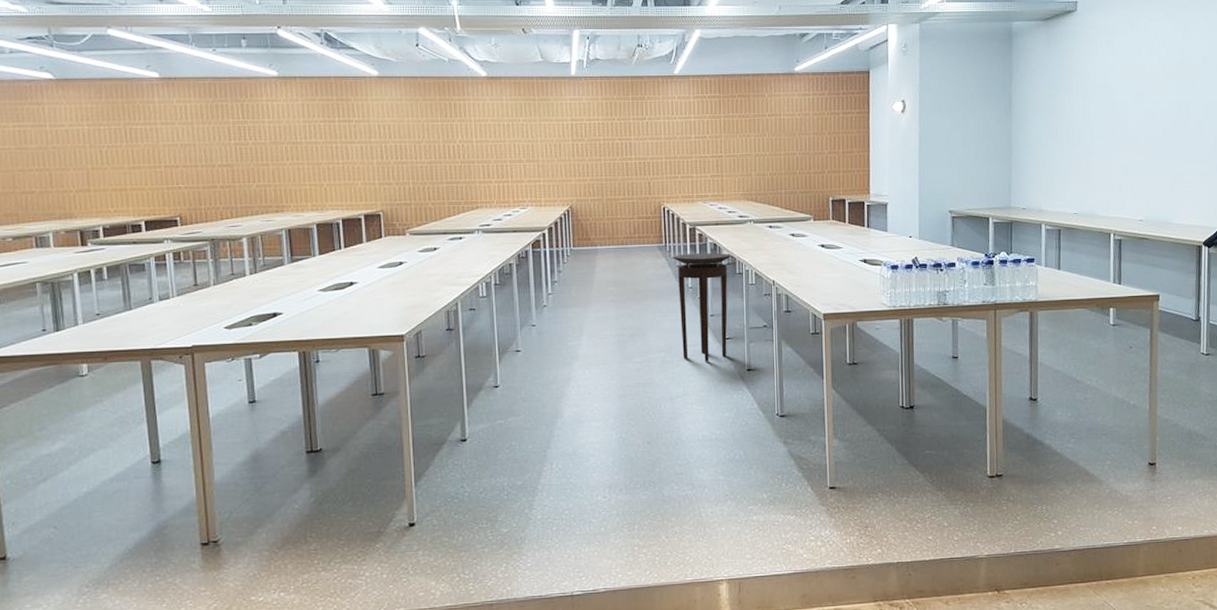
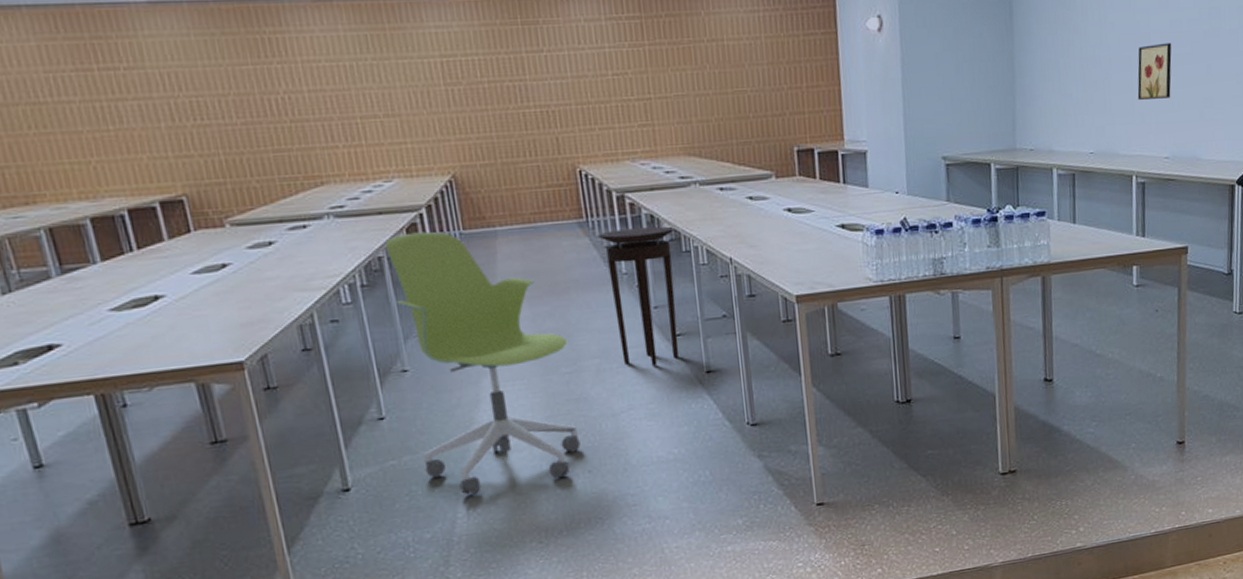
office chair: none [515,247,643,453] -> present [385,231,581,495]
wall art: none [1116,128,1146,173] -> present [1137,42,1172,100]

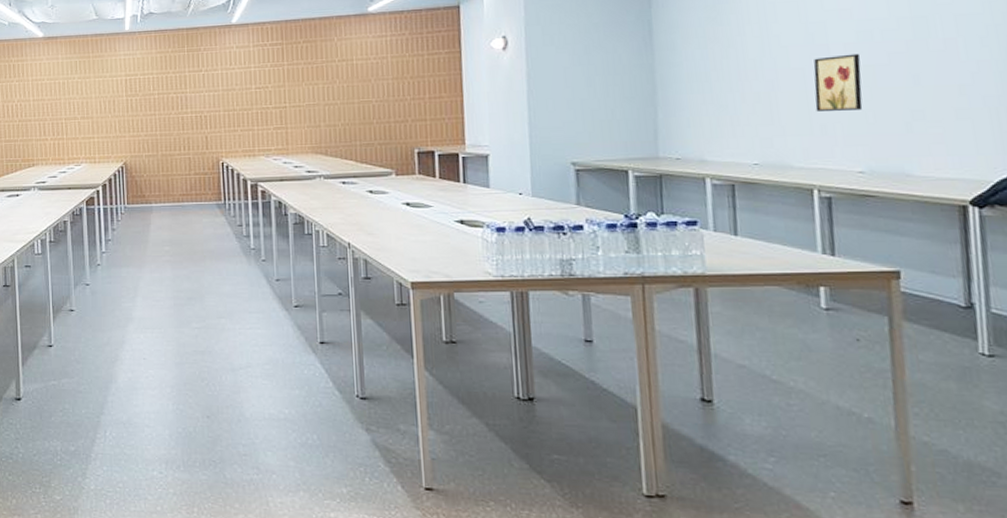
office chair: present [385,231,581,495] -> none [70,204,202,420]
stool: present [598,226,679,367] -> none [233,212,298,332]

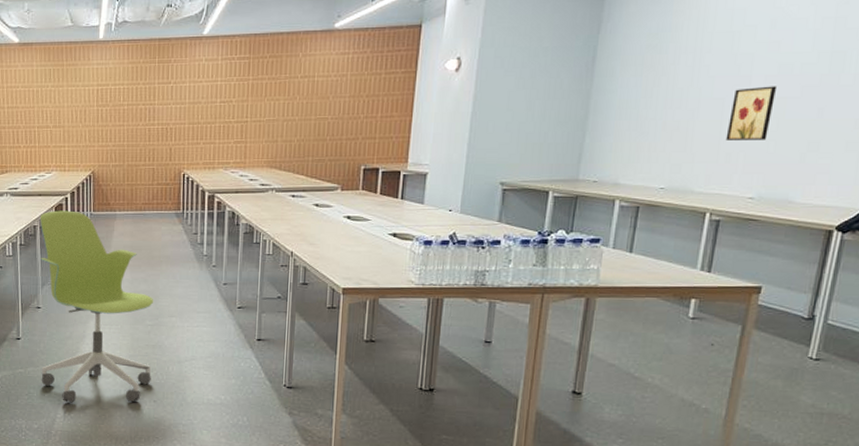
office chair: none [70,204,202,420] -> present [39,210,154,403]

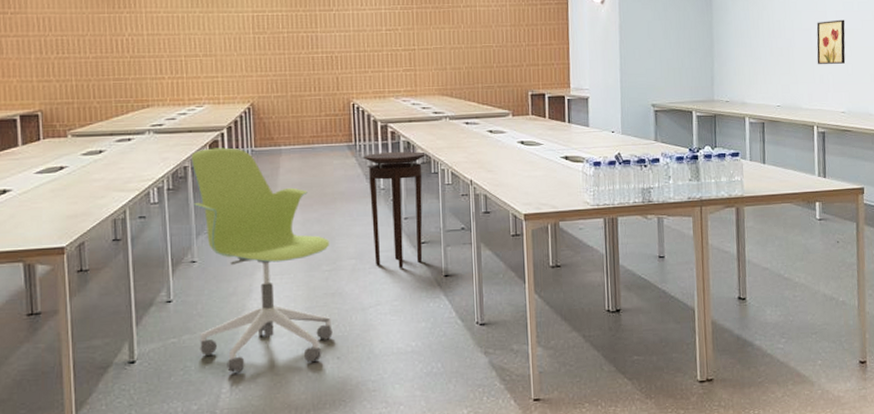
stool: none [190,221,249,329] -> present [364,152,426,269]

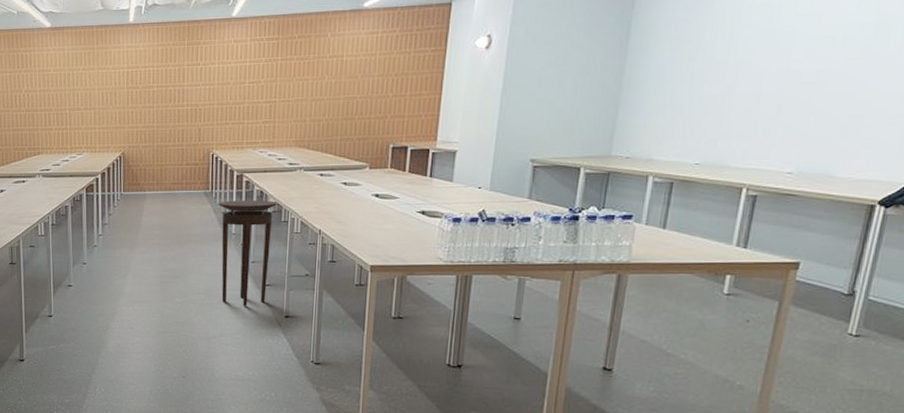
office chair: present [191,147,333,373] -> none [71,191,183,378]
wall art: present [816,19,846,64] -> none [763,59,819,115]

